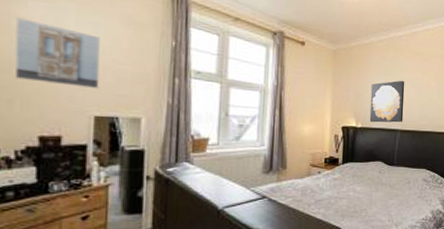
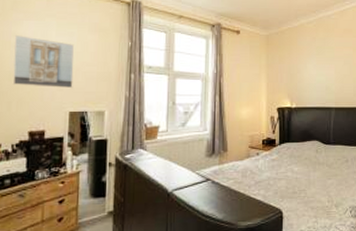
wall art: present [369,80,405,123] -> none [303,58,337,102]

